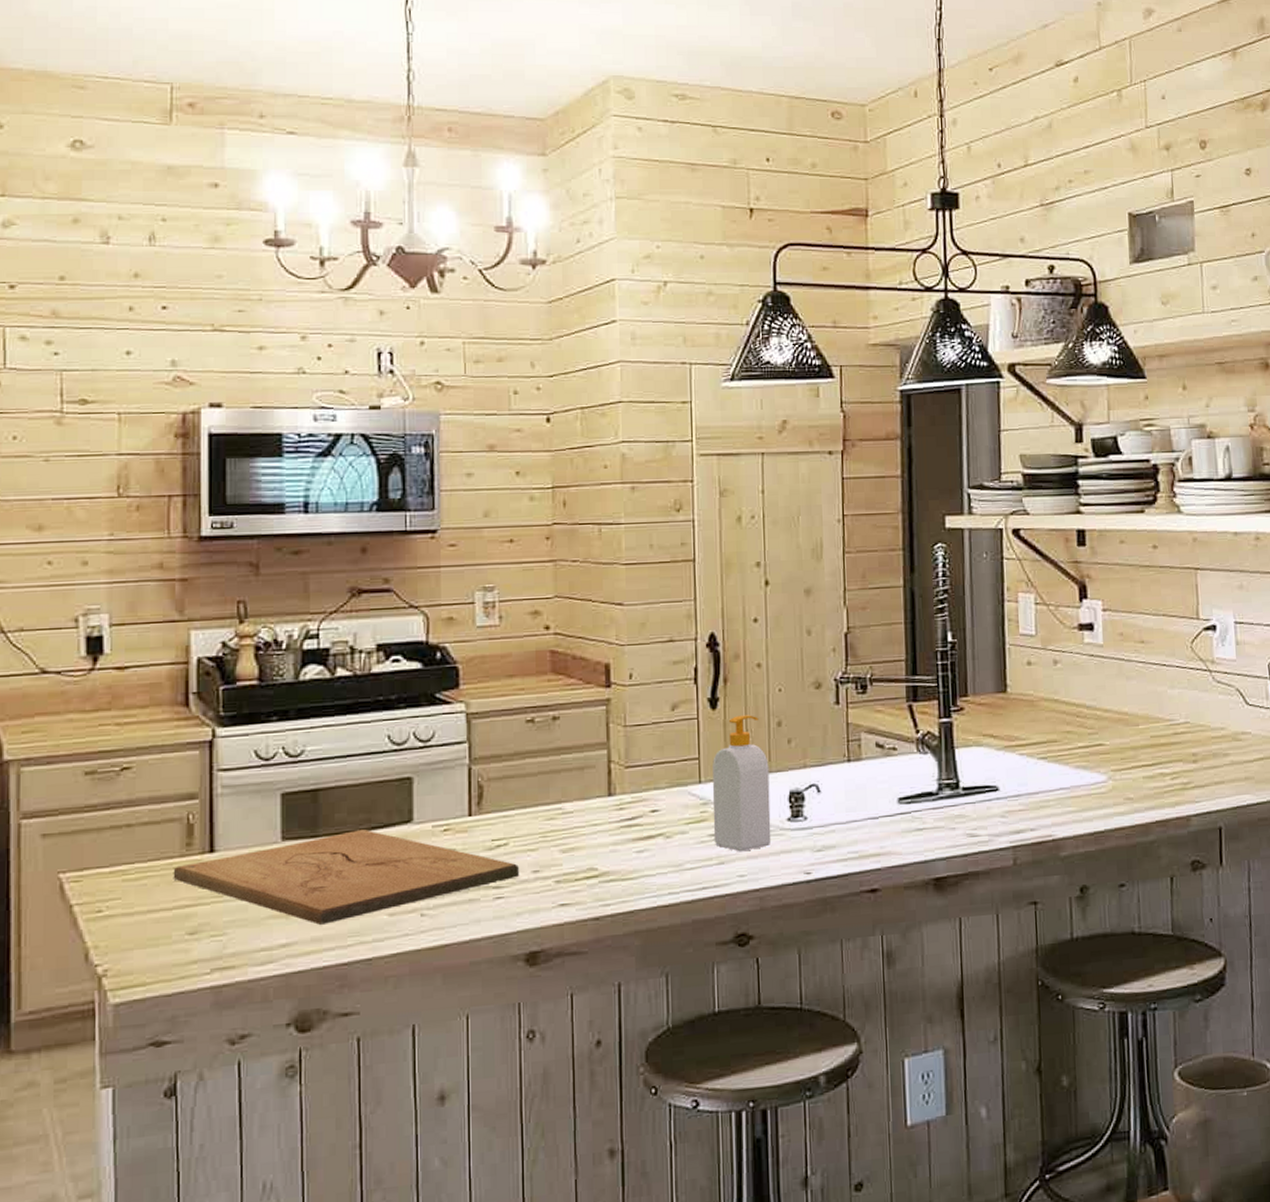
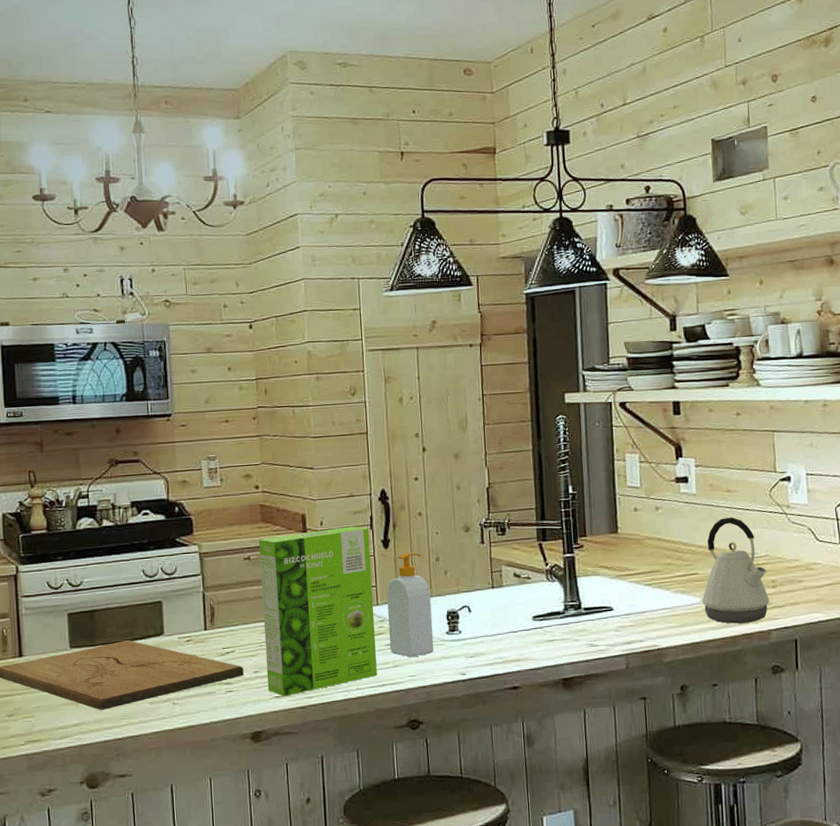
cake mix box: none [546,680,696,905] -> present [258,526,377,697]
kettle: none [1107,674,1189,808] -> present [702,517,769,624]

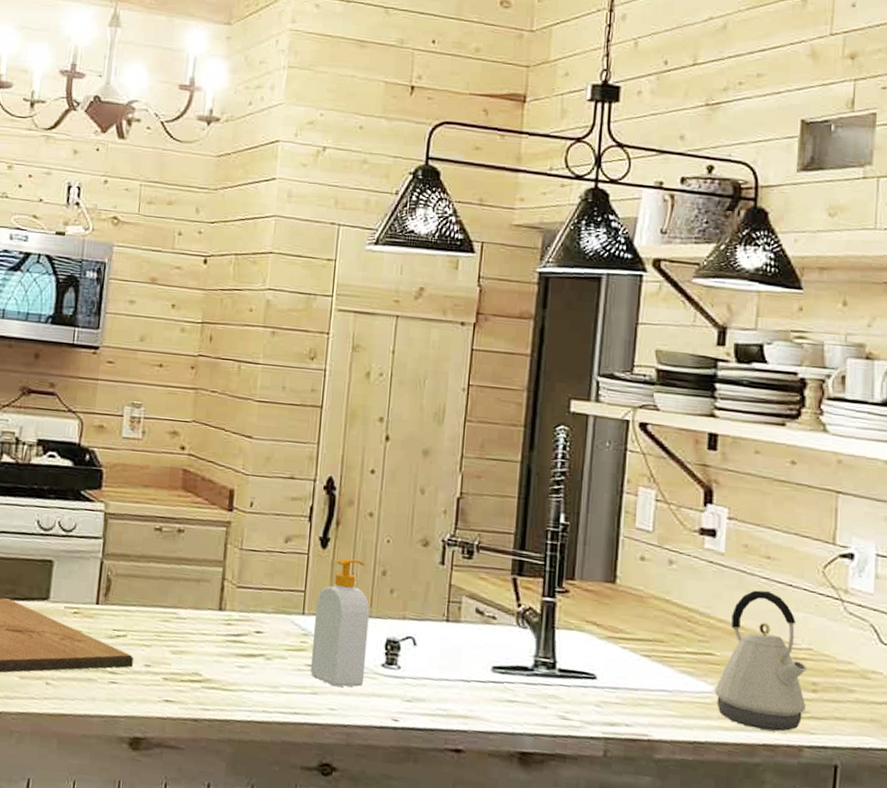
cake mix box: present [258,526,377,697] -> none [157,509,306,703]

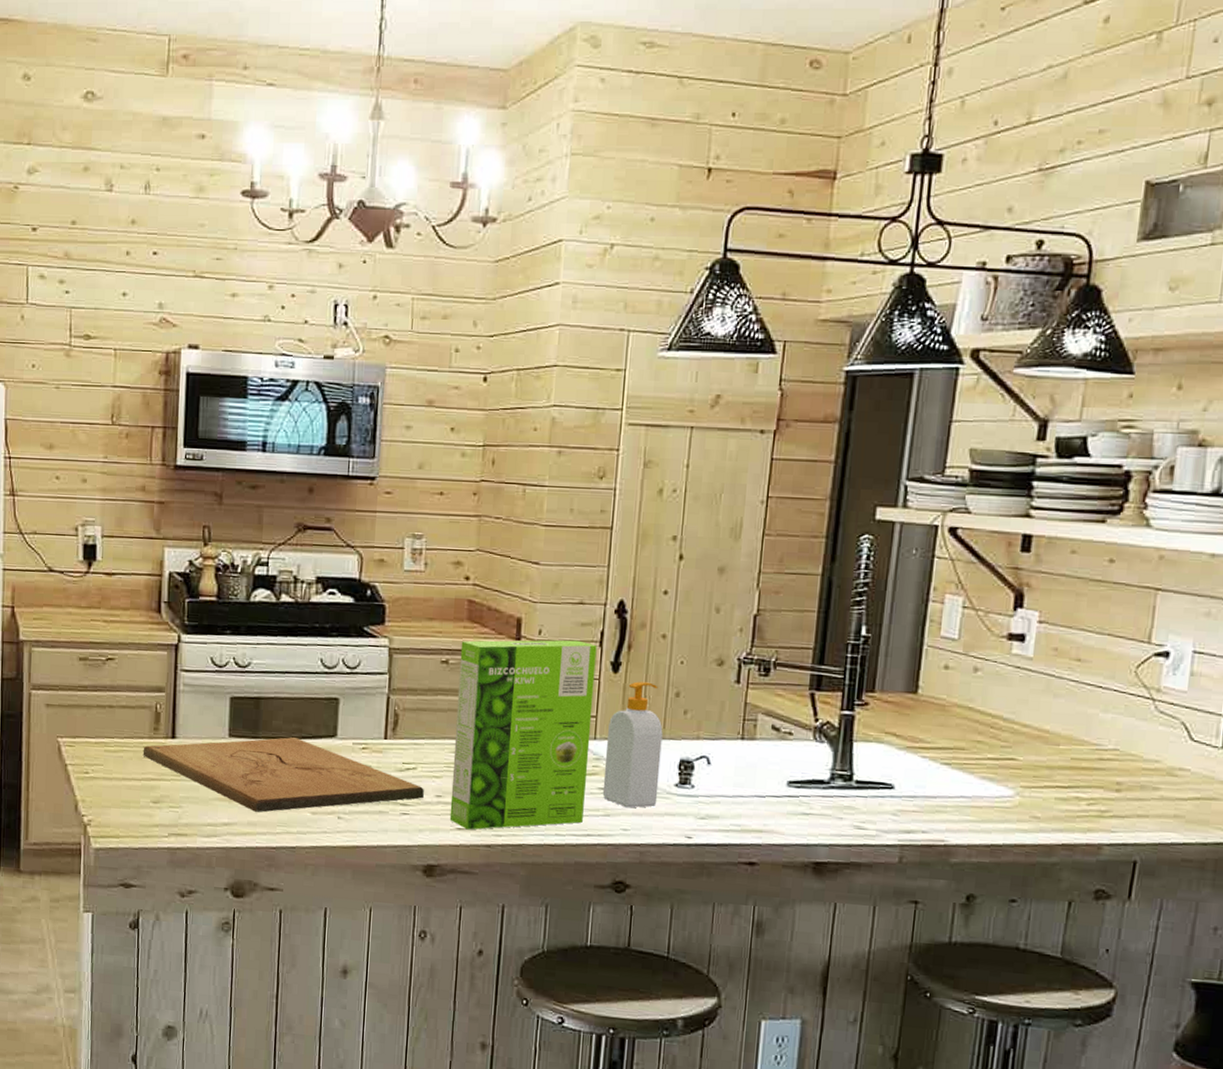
cake mix box: none [157,509,306,703] -> present [449,640,597,830]
kettle: present [714,590,807,732] -> none [1014,693,1112,831]

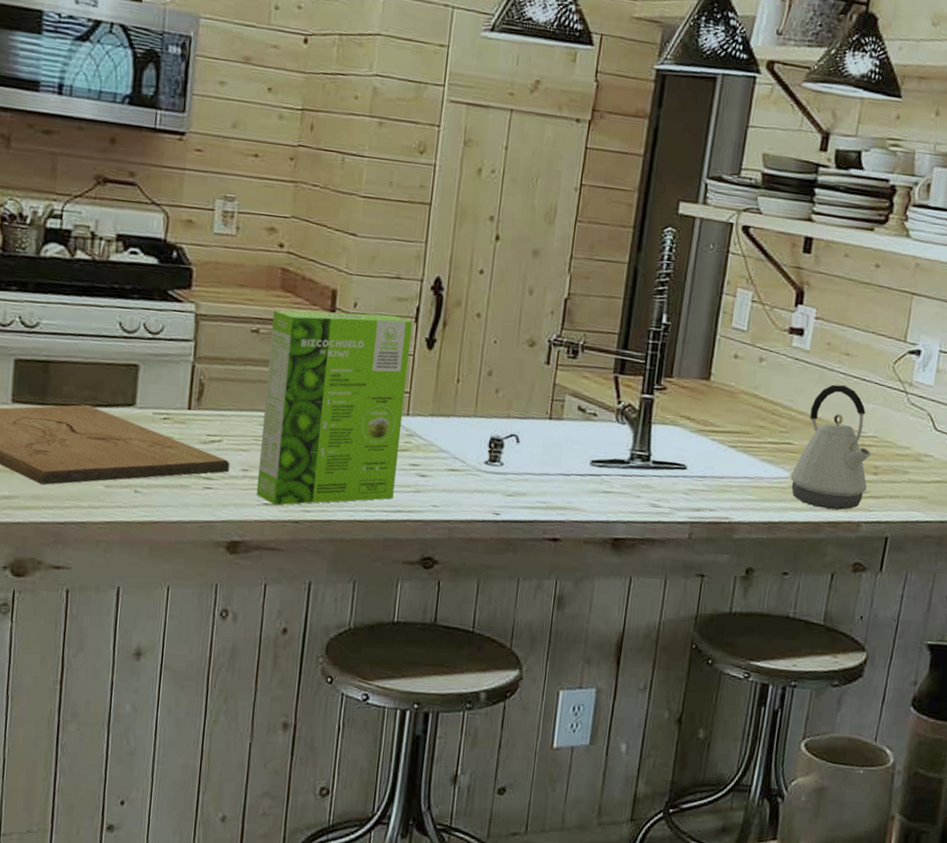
soap bottle: present [602,681,663,808] -> none [413,359,475,485]
kettle: none [1014,693,1112,831] -> present [790,384,871,510]

